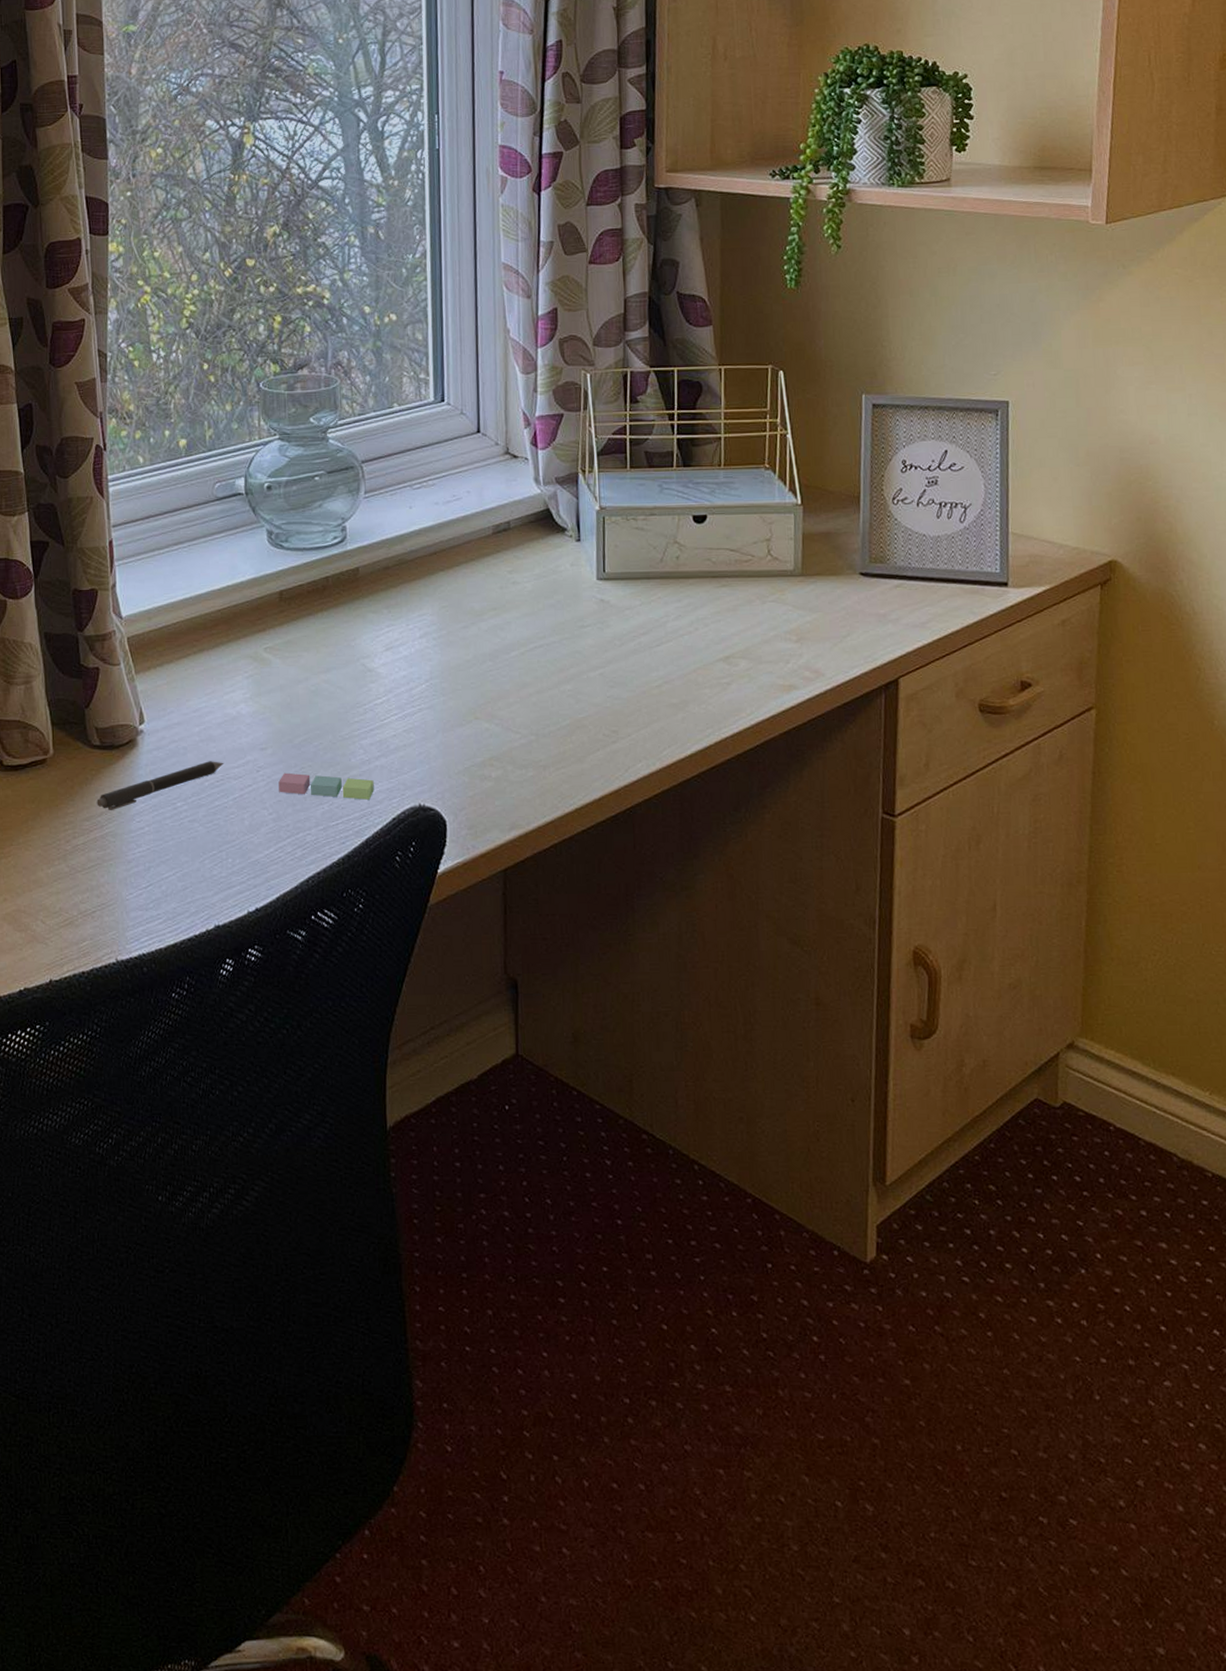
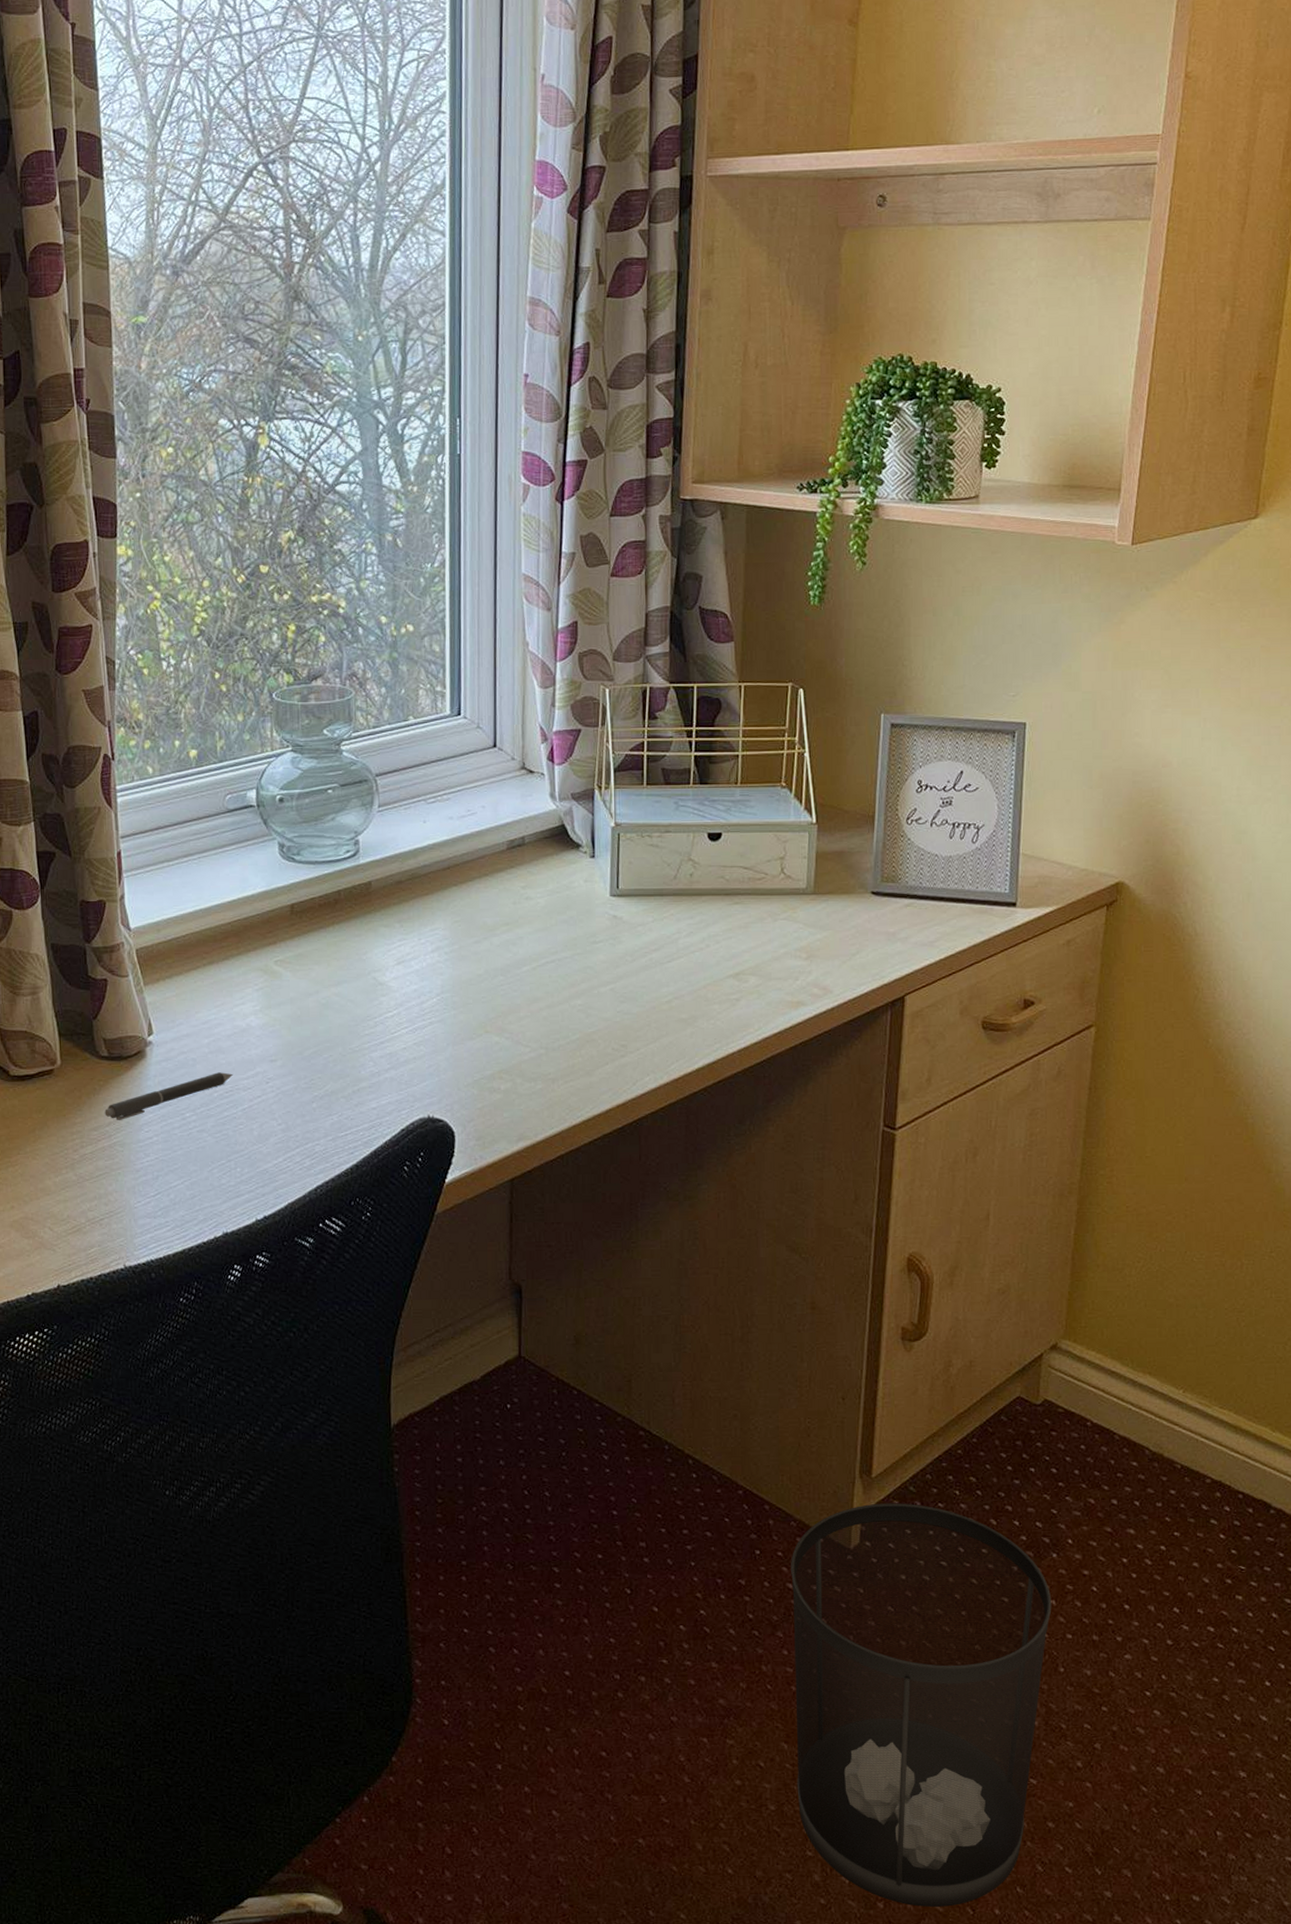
sticky notes: present [278,772,374,800] -> none [288,1084,384,1111]
waste bin: none [804,1213,1083,1663] -> present [791,1503,1052,1907]

